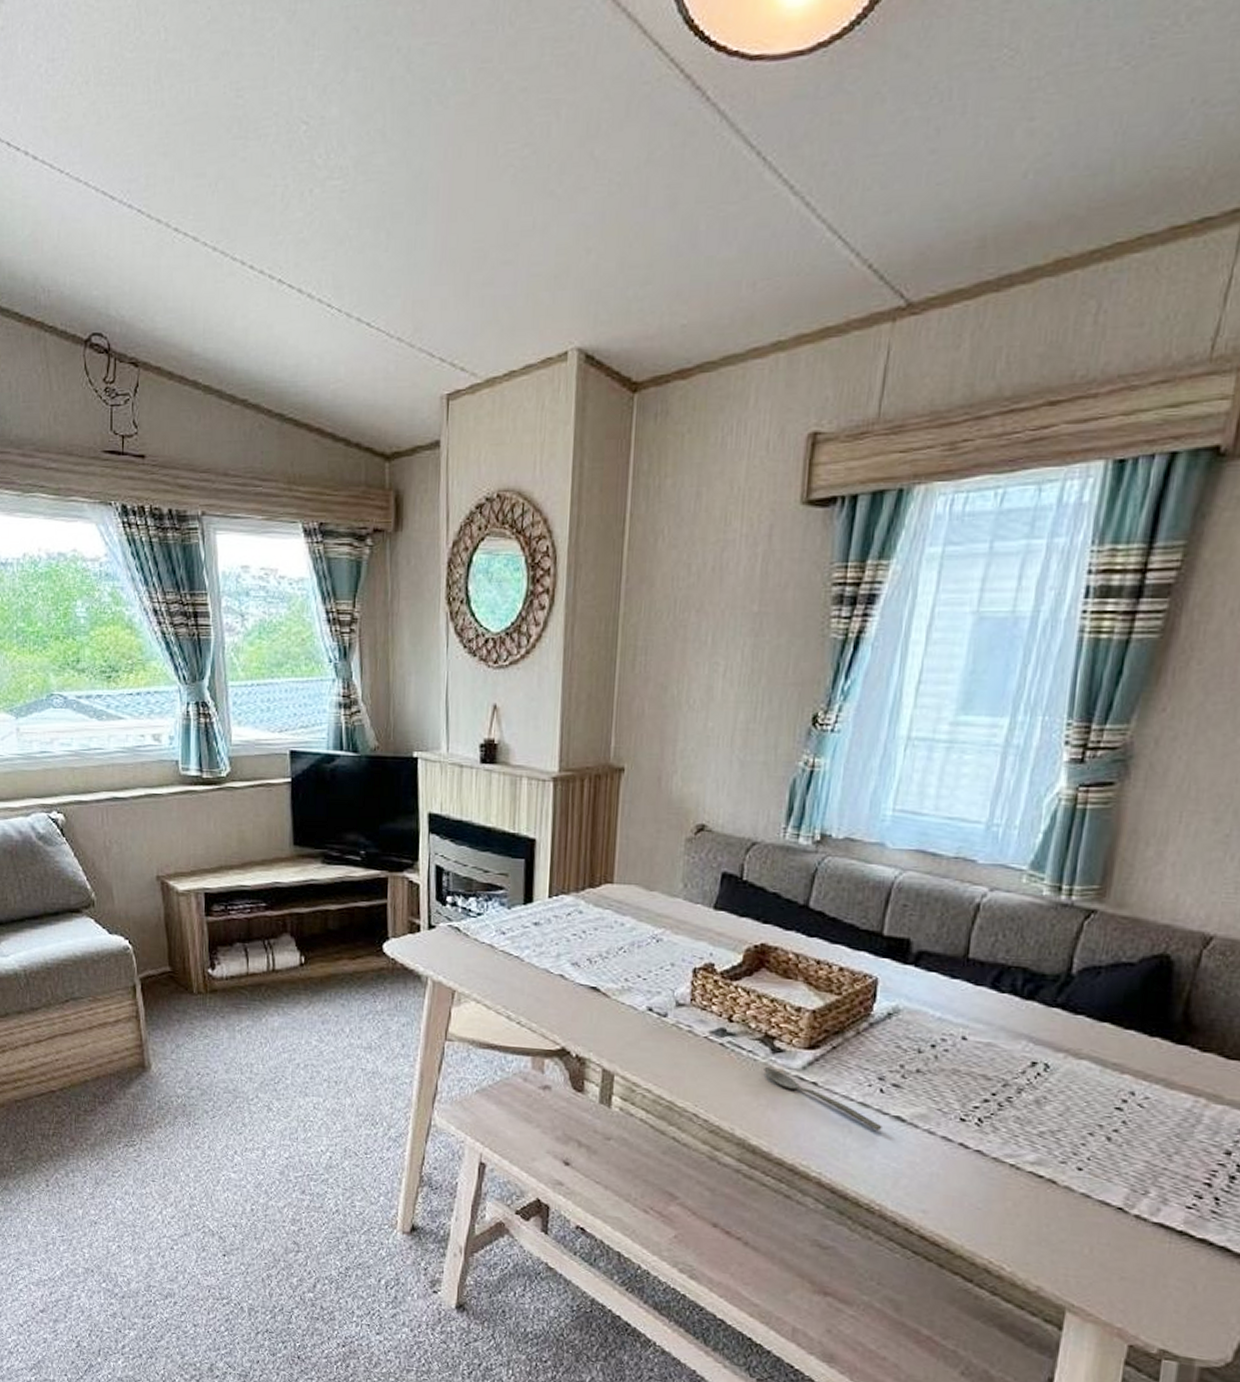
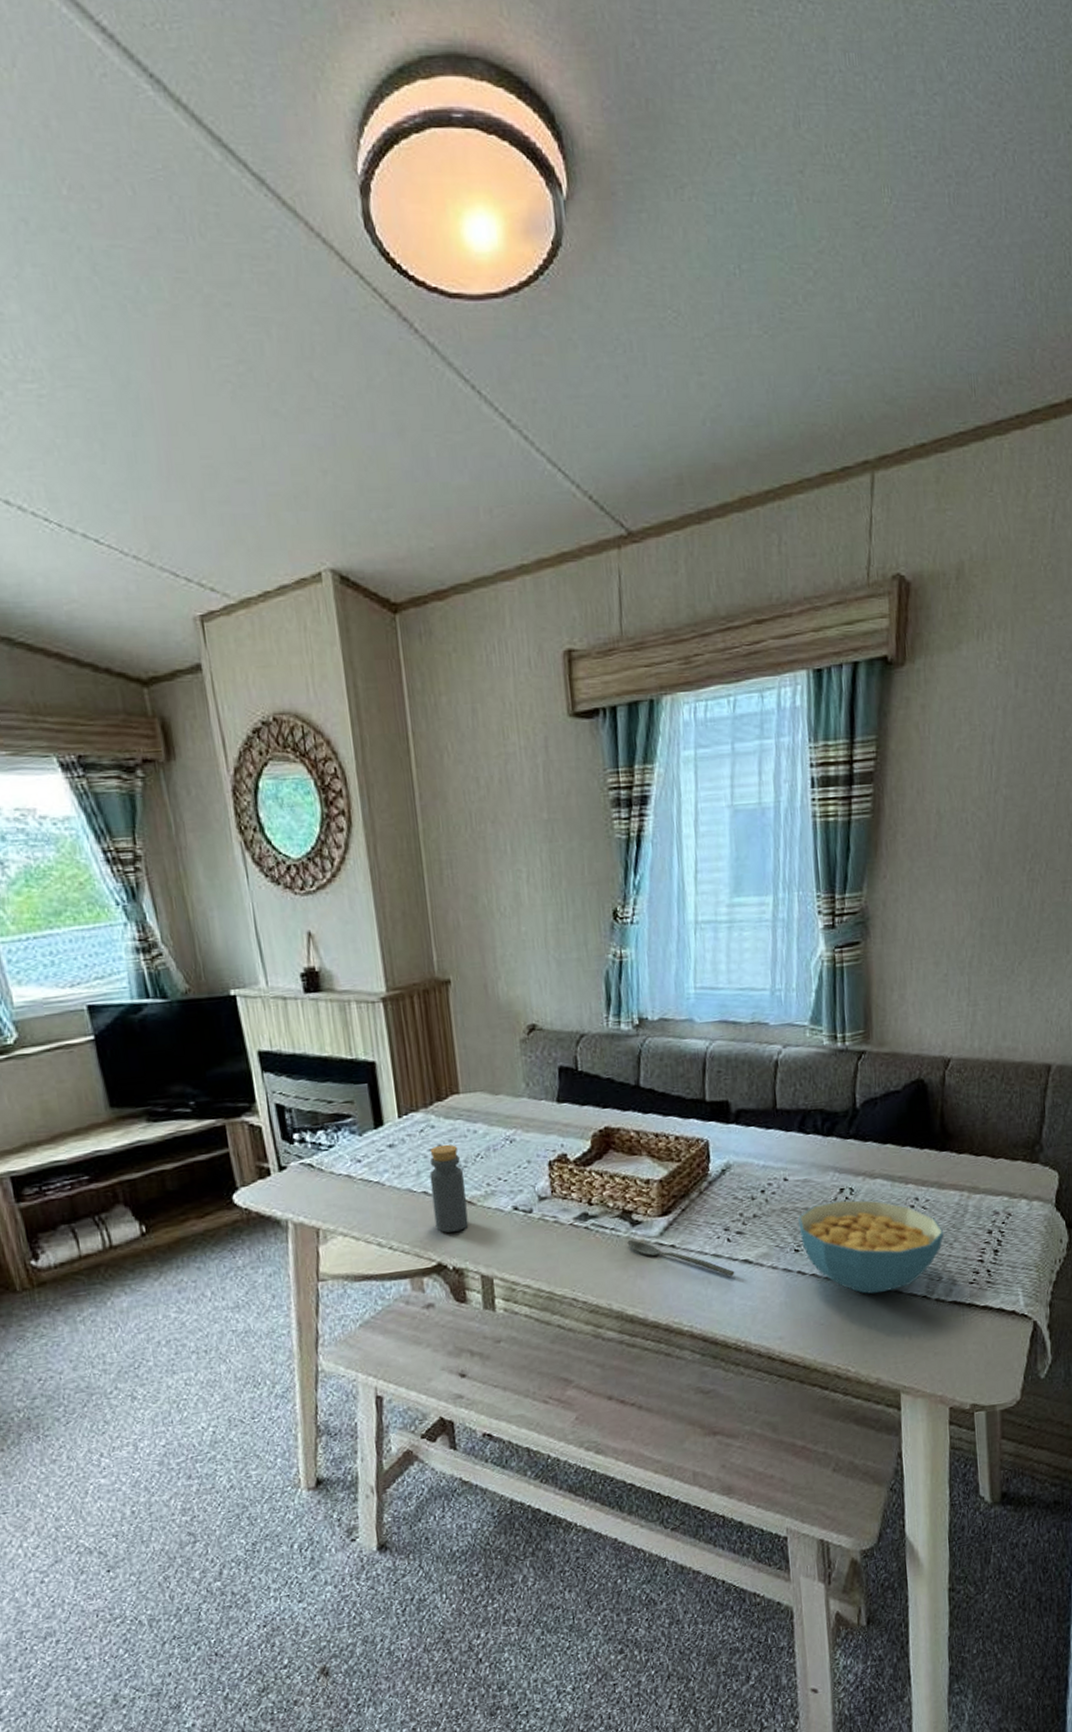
bottle: none [566,931,604,1020] -> present [429,1144,469,1233]
cereal bowl: none [970,1074,1163,1192] -> present [798,1200,944,1294]

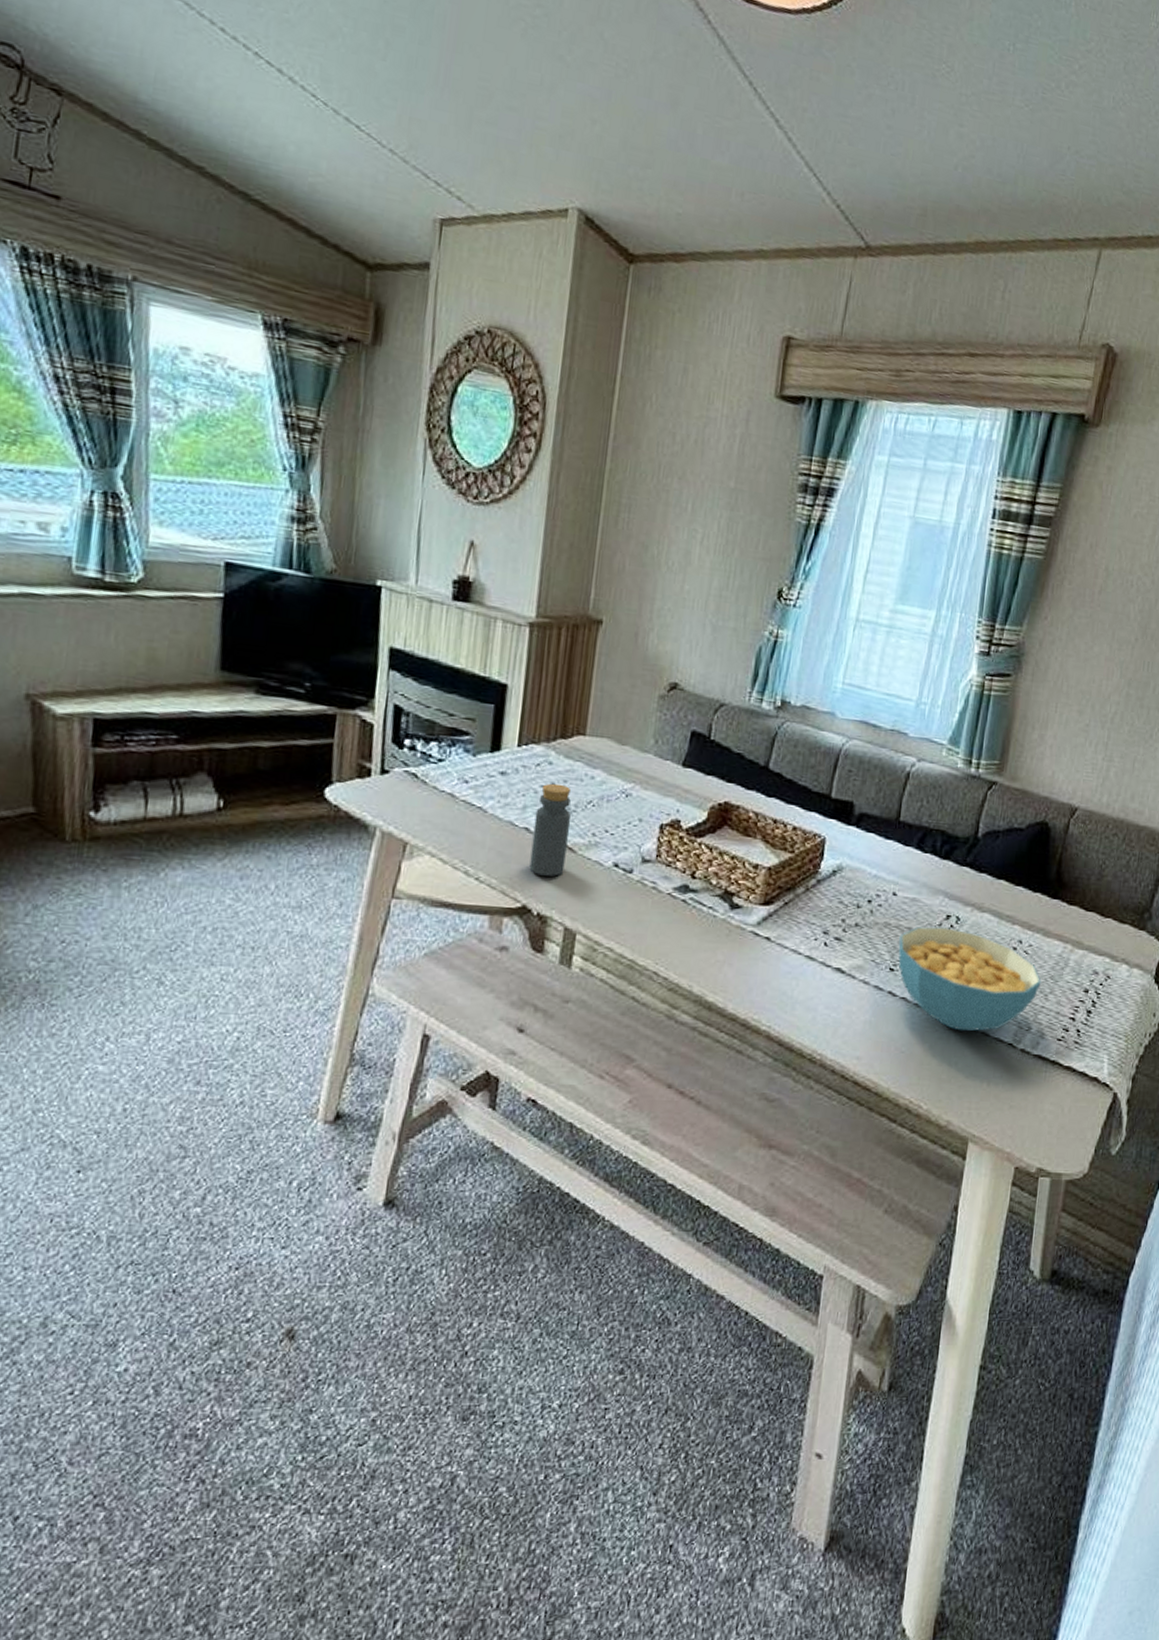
spoon: present [627,1239,735,1276] -> none [722,922,825,982]

